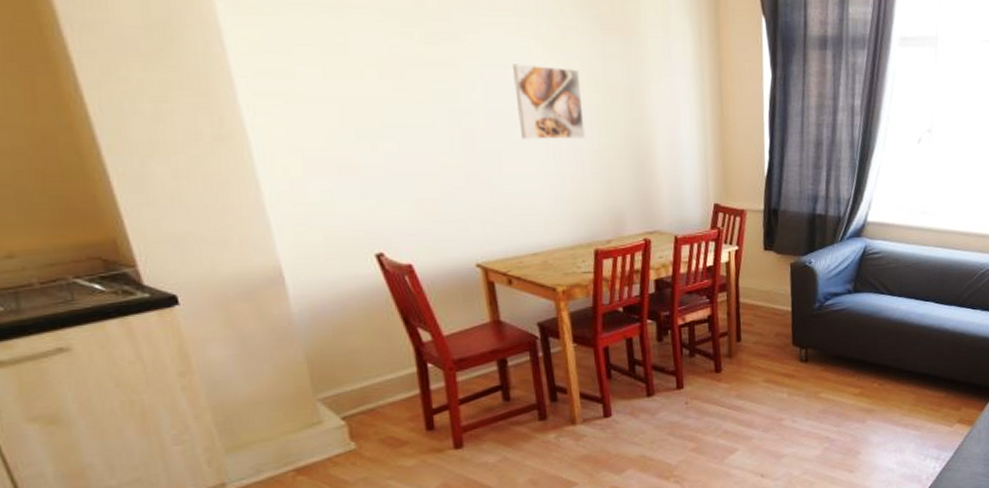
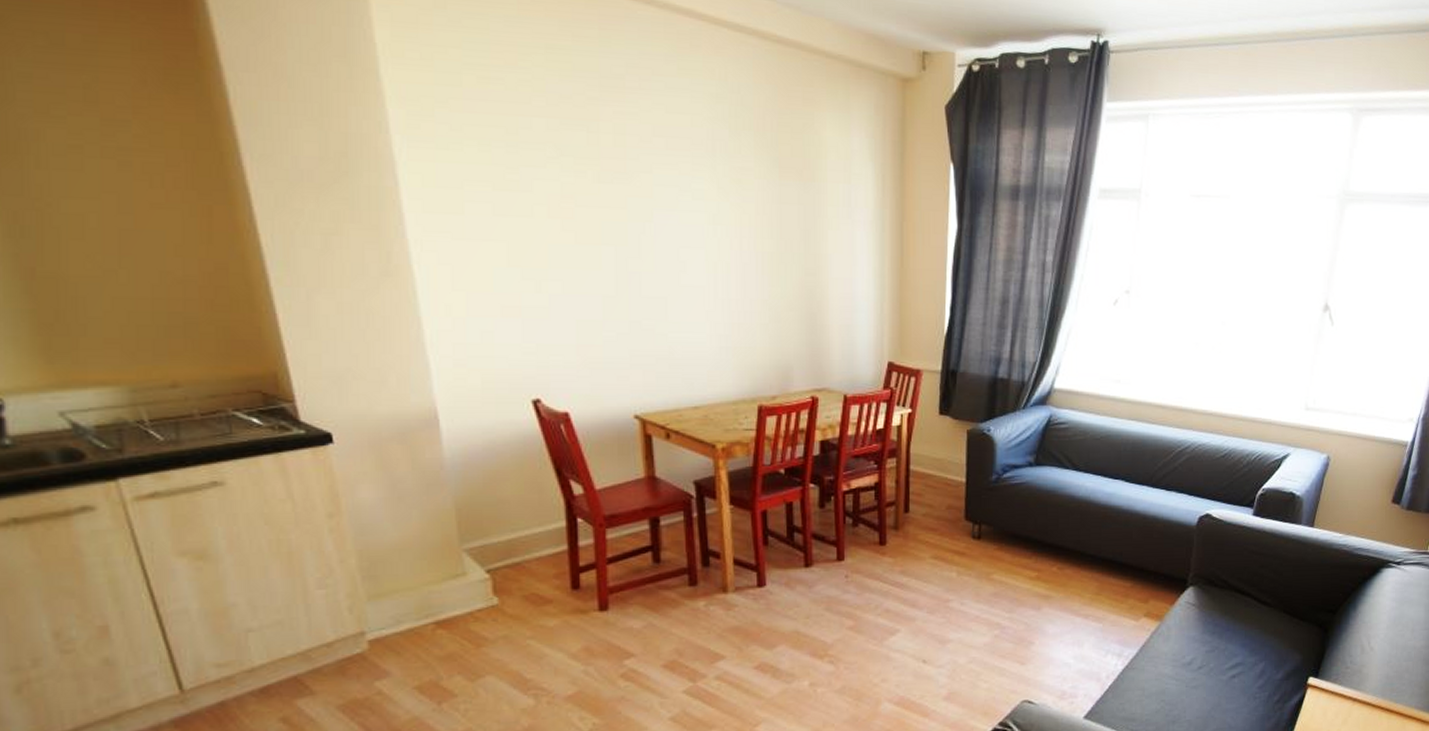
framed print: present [512,64,586,140] -> none [684,206,757,288]

